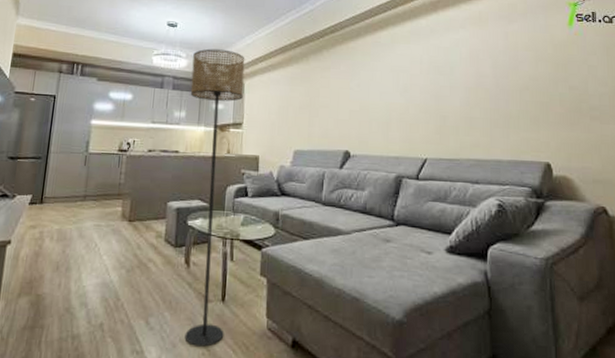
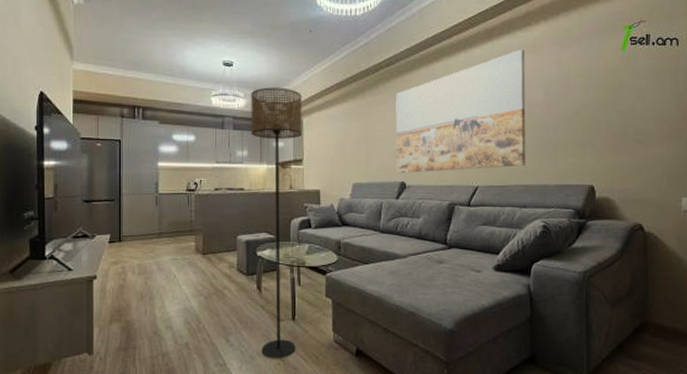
wall art: none [340,22,476,142] -> present [395,50,526,174]

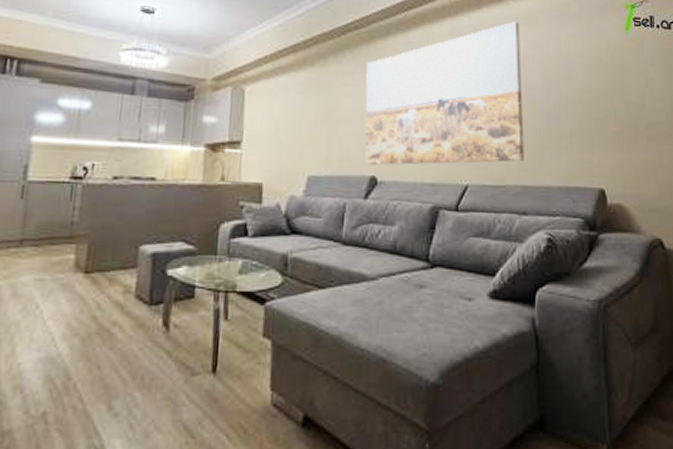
floor lamp: present [251,87,302,358] -> none [162,43,246,434]

